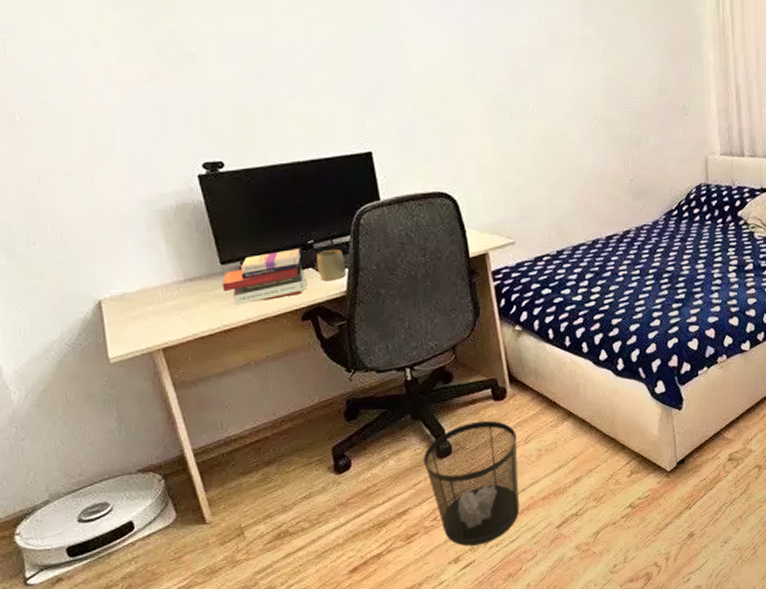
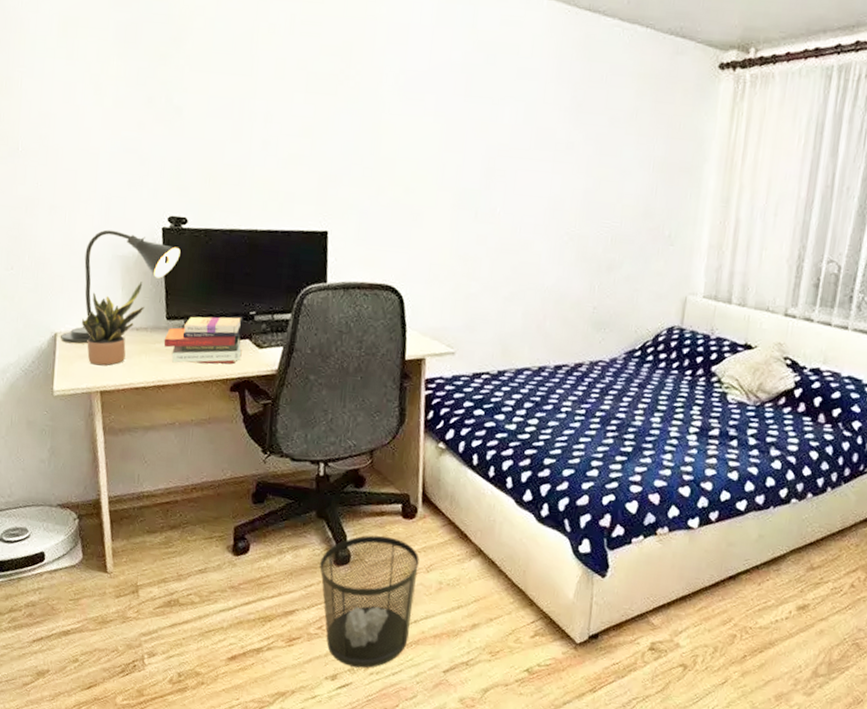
desk lamp: none [106,186,223,309] -> present [61,229,181,345]
potted plant: none [126,232,195,324] -> present [81,282,145,366]
mug: present [316,249,346,281] -> none [254,324,282,356]

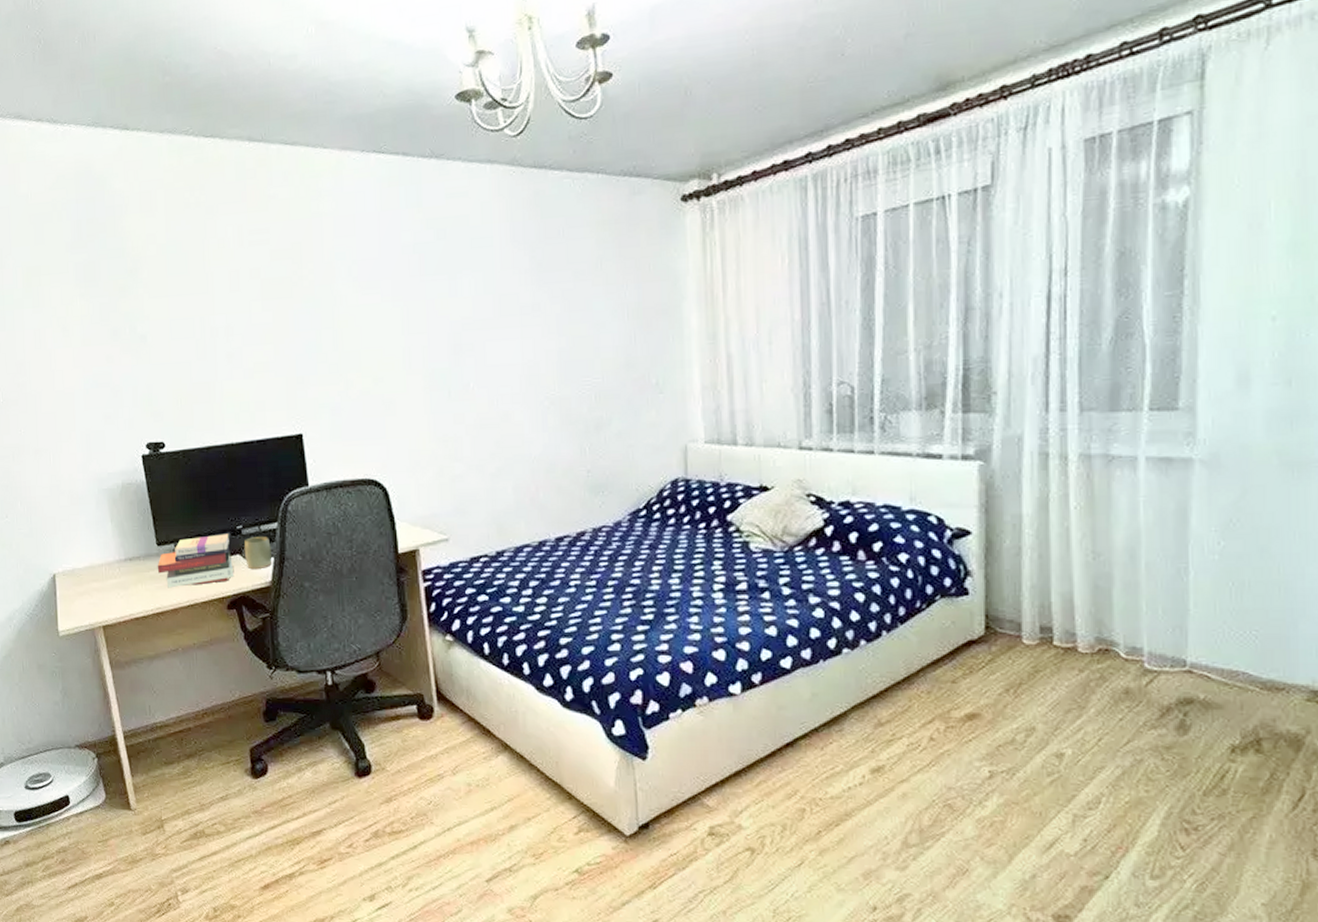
desk lamp: present [61,229,181,345] -> none [59,465,162,583]
potted plant: present [81,282,145,366] -> none [76,512,135,601]
mug: none [254,324,282,356] -> present [243,537,272,569]
waste bin: present [320,535,419,668] -> none [341,740,444,885]

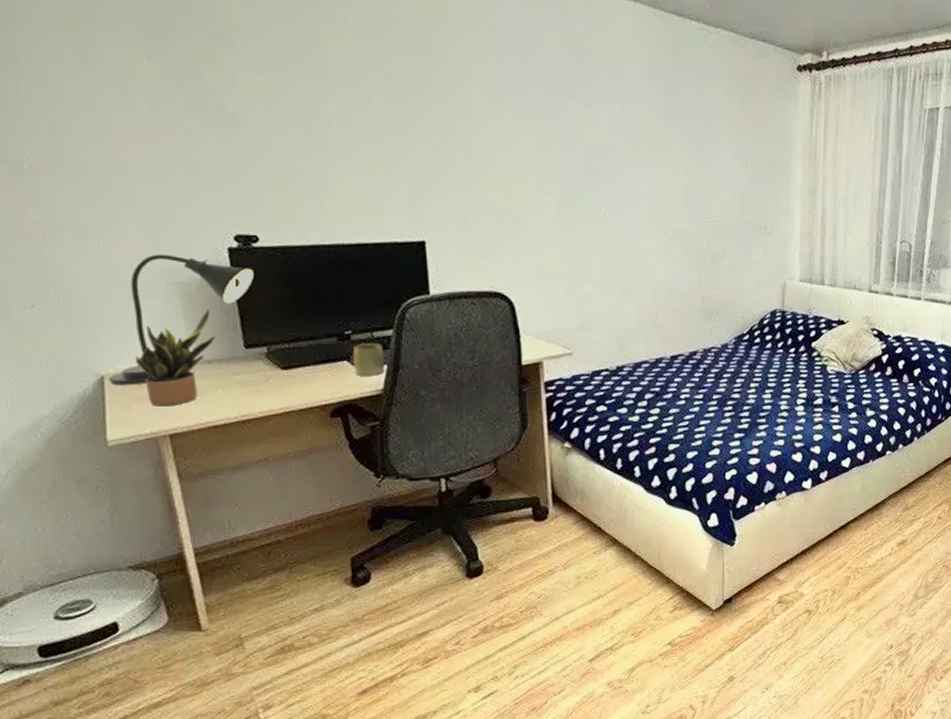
desk lamp: none [59,465,162,583] -> present [110,254,254,386]
potted plant: none [76,512,135,601] -> present [135,309,216,407]
books: present [157,533,234,588] -> none [244,338,340,394]

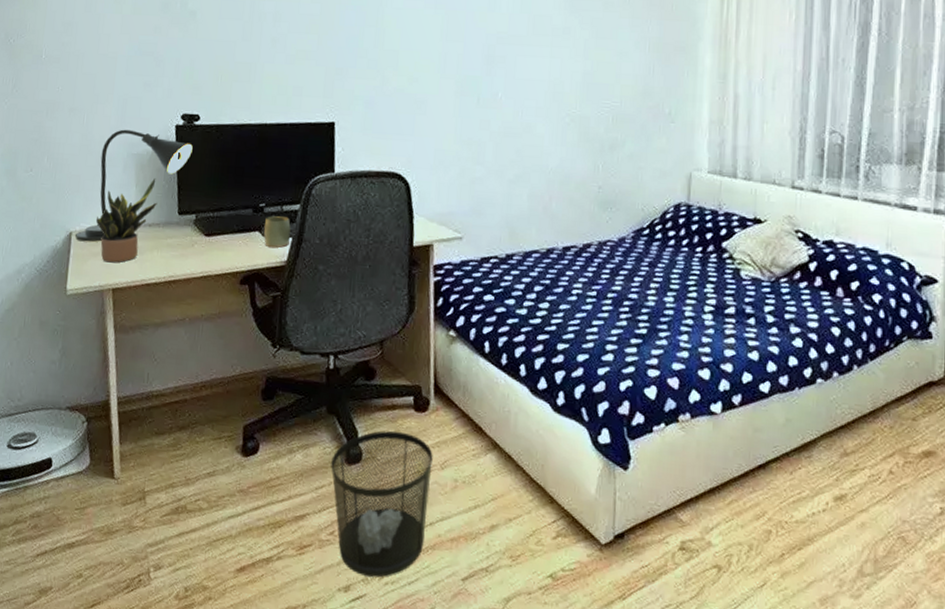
waste bin: none [451,541,555,675] -> present [331,430,433,578]

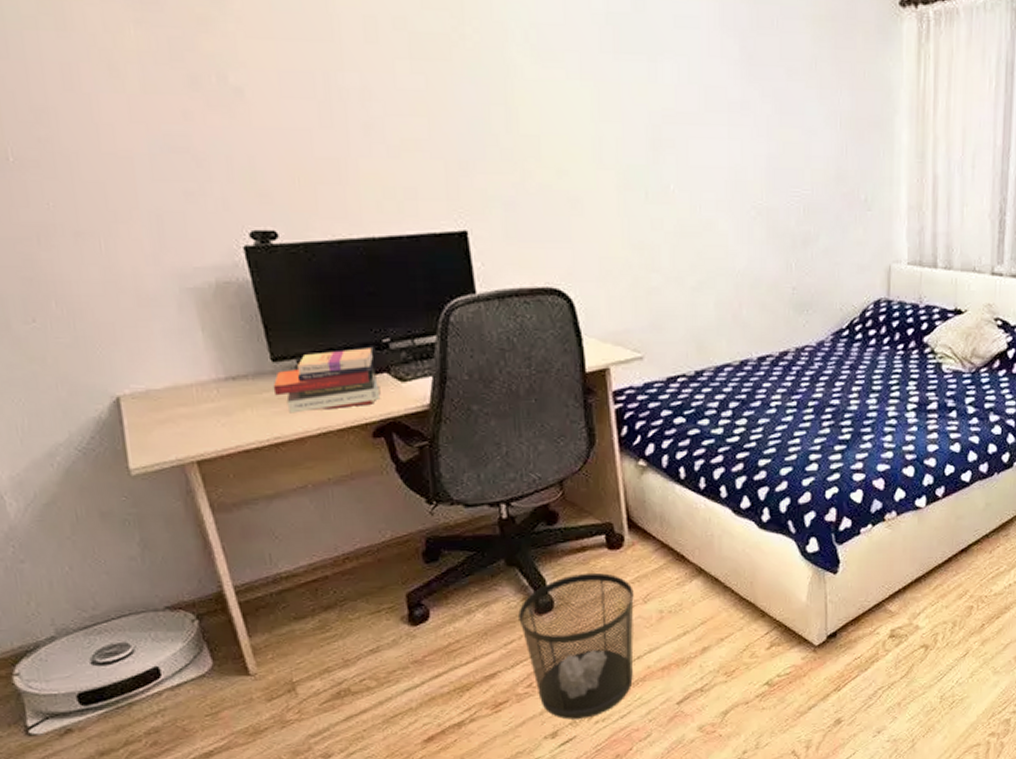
desk lamp: present [75,129,193,243] -> none [126,256,276,408]
potted plant: present [95,178,157,263] -> none [151,318,239,430]
books: none [175,209,252,258] -> present [273,348,381,414]
mug: present [263,216,291,248] -> none [392,352,430,390]

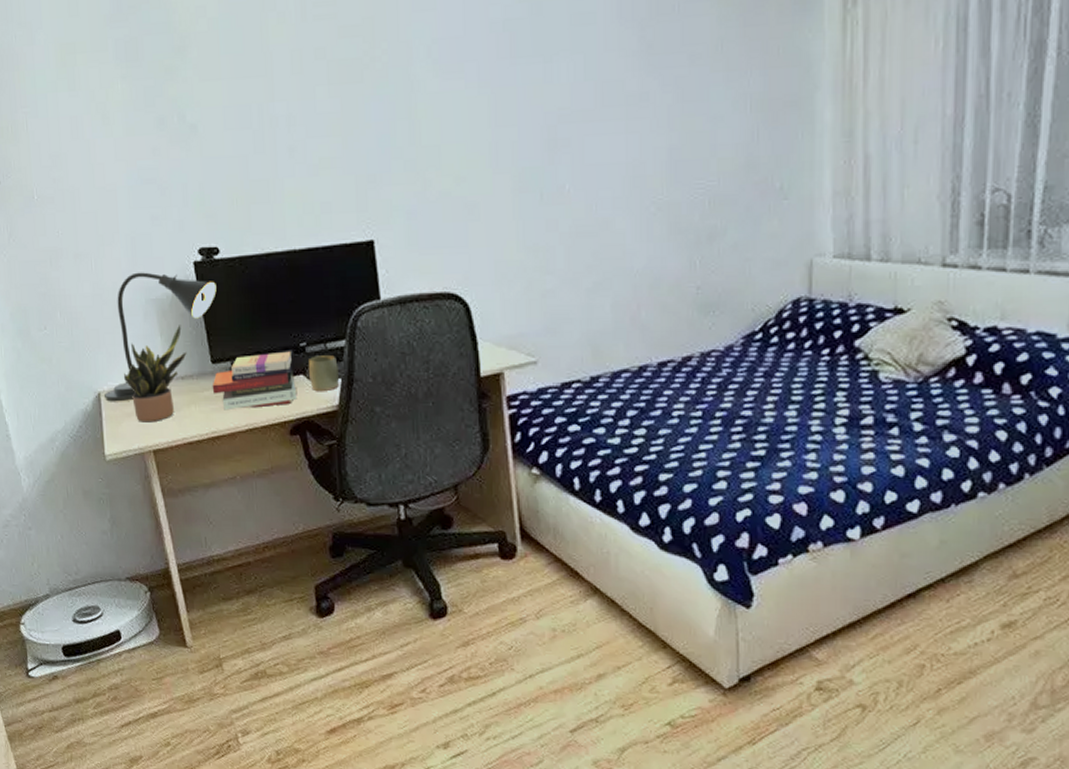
desk lamp: none [126,256,276,408] -> present [105,272,217,402]
potted plant: none [151,318,239,430] -> present [123,325,187,423]
mug: none [392,352,430,390] -> present [308,356,339,391]
waste bin: present [518,572,634,719] -> none [414,581,526,733]

